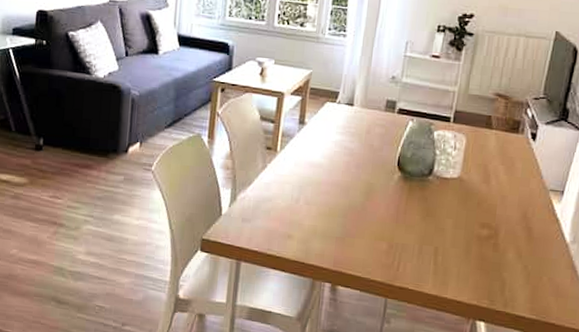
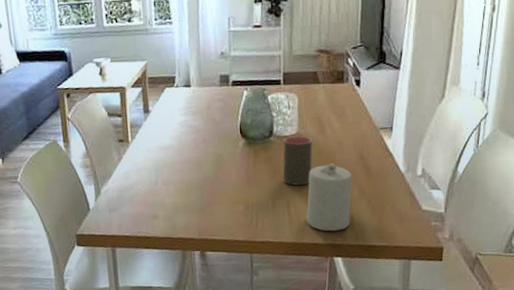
cup: none [435,179,474,235] -> present [283,136,313,186]
candle: none [452,217,511,293] -> present [306,163,352,232]

